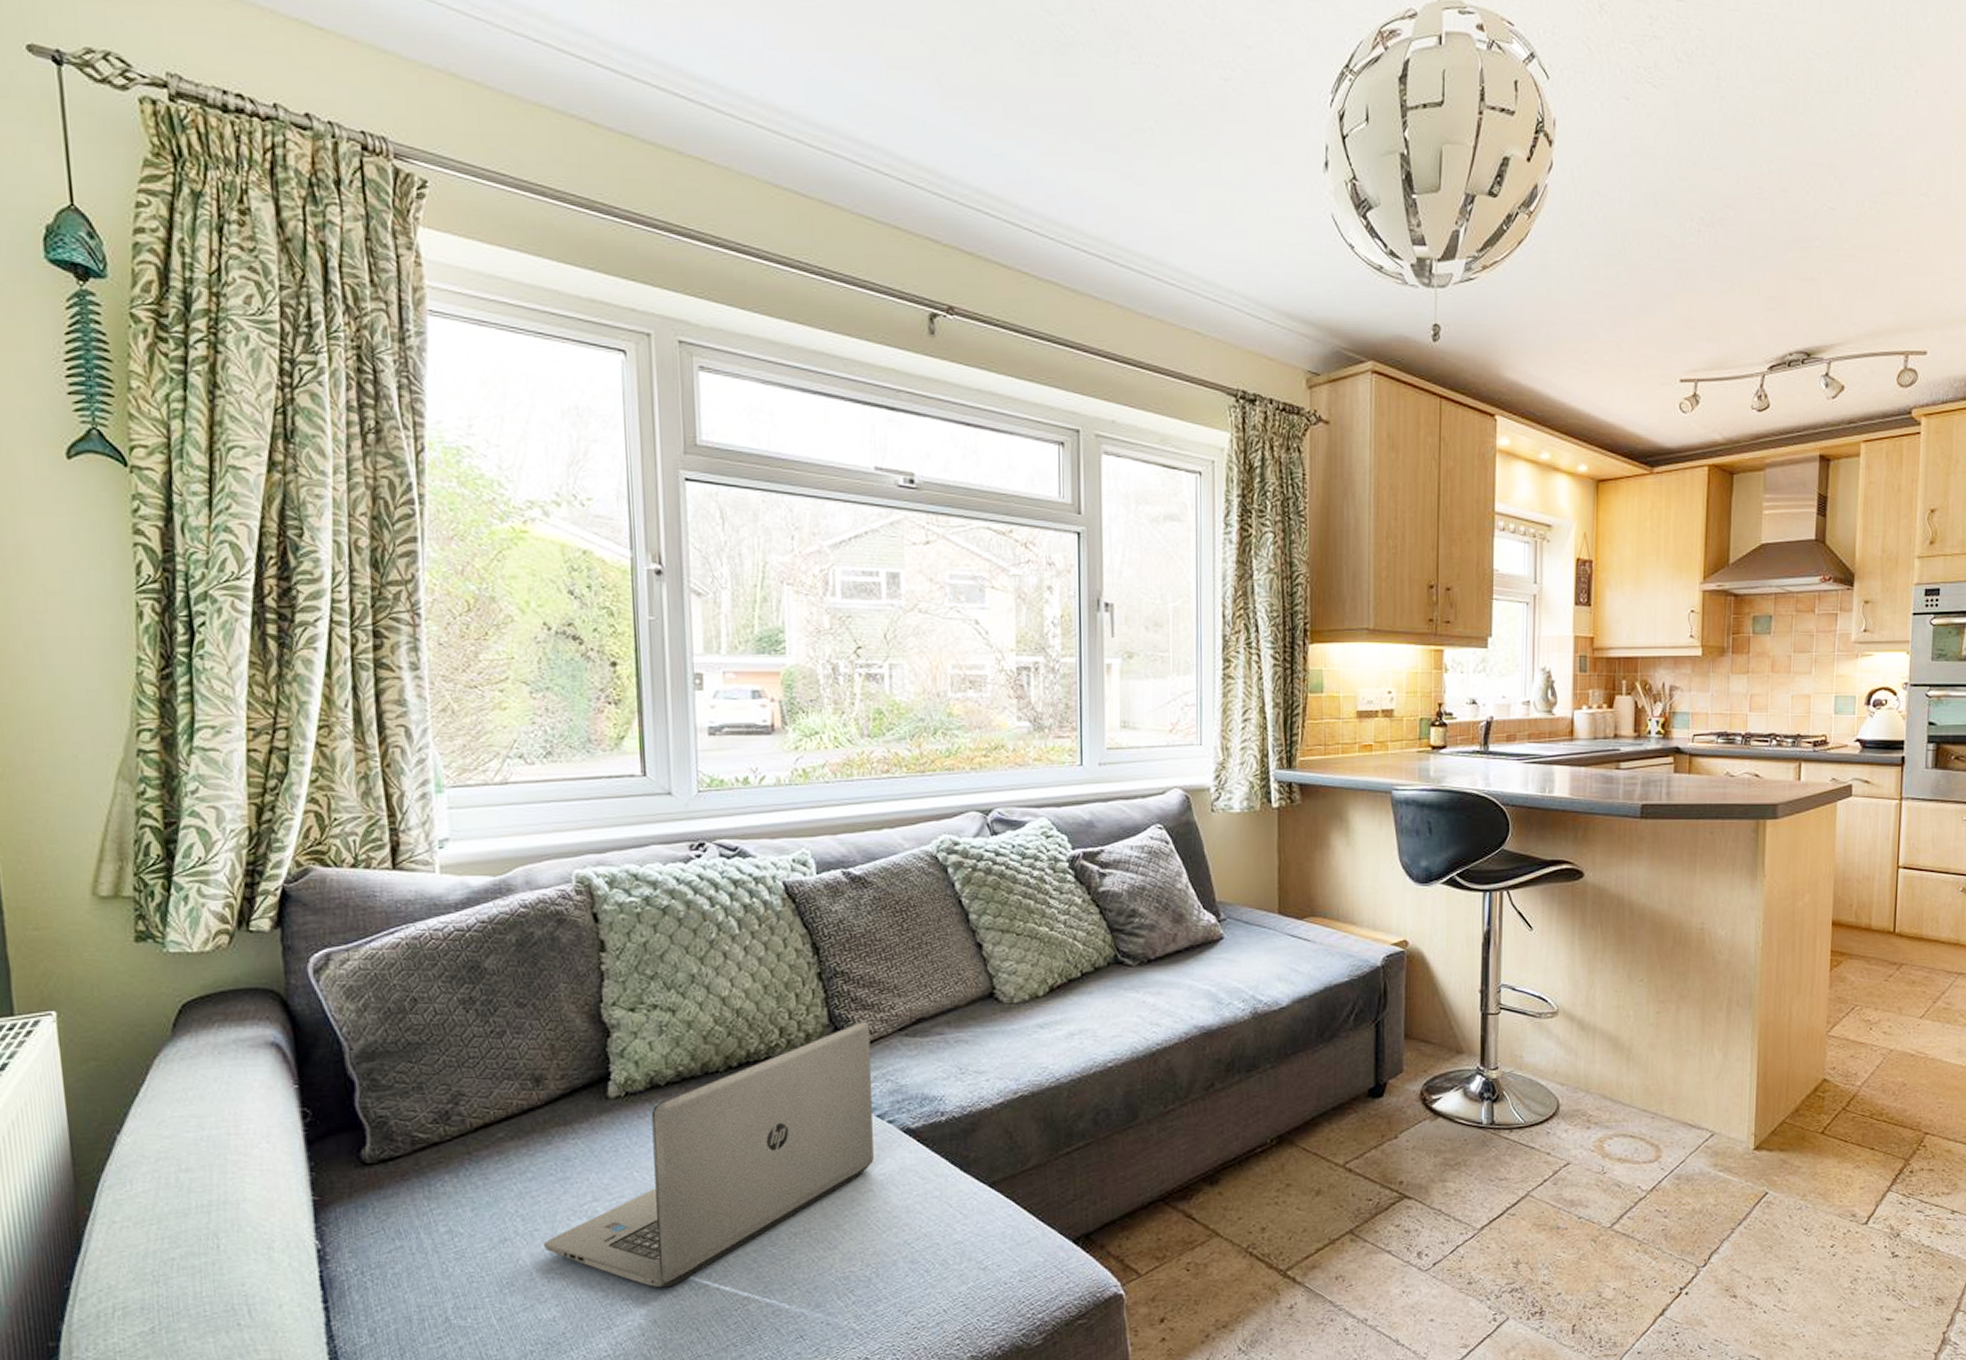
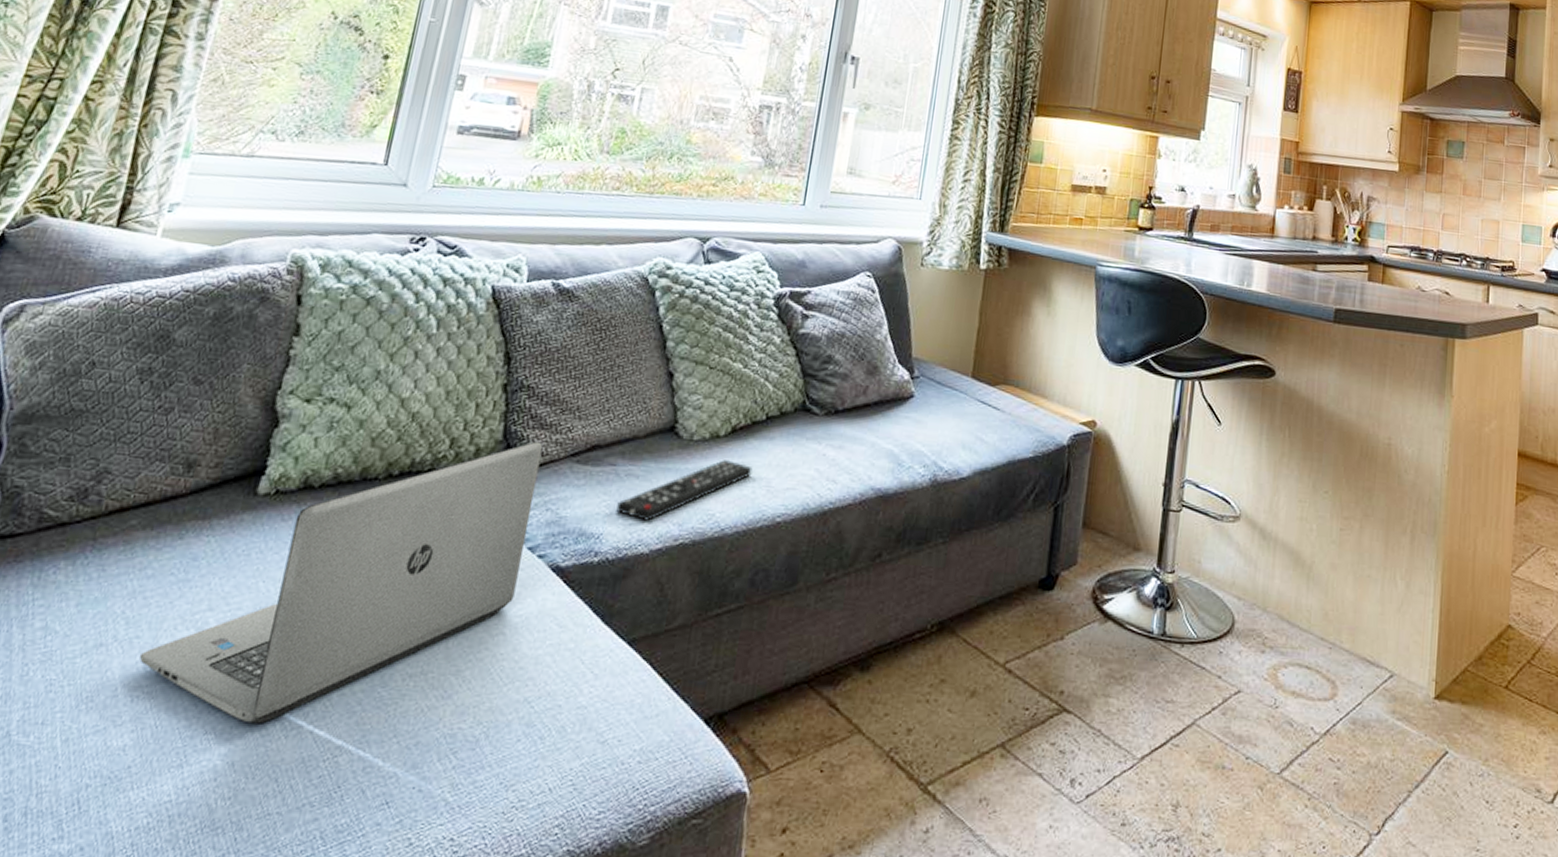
remote control: none [953,1017,1077,1080] -> present [616,460,753,521]

